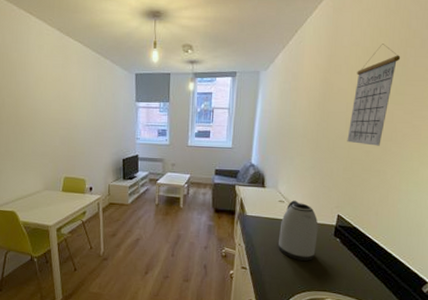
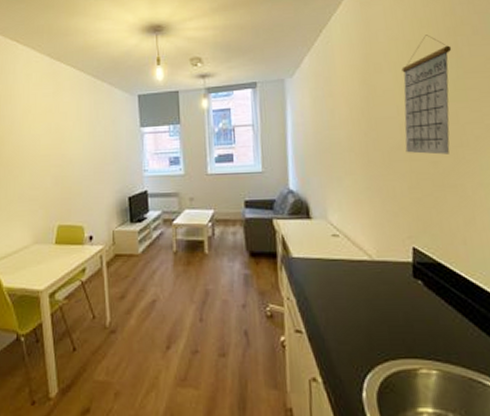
kettle: present [277,200,319,261] -> none [338,233,393,315]

